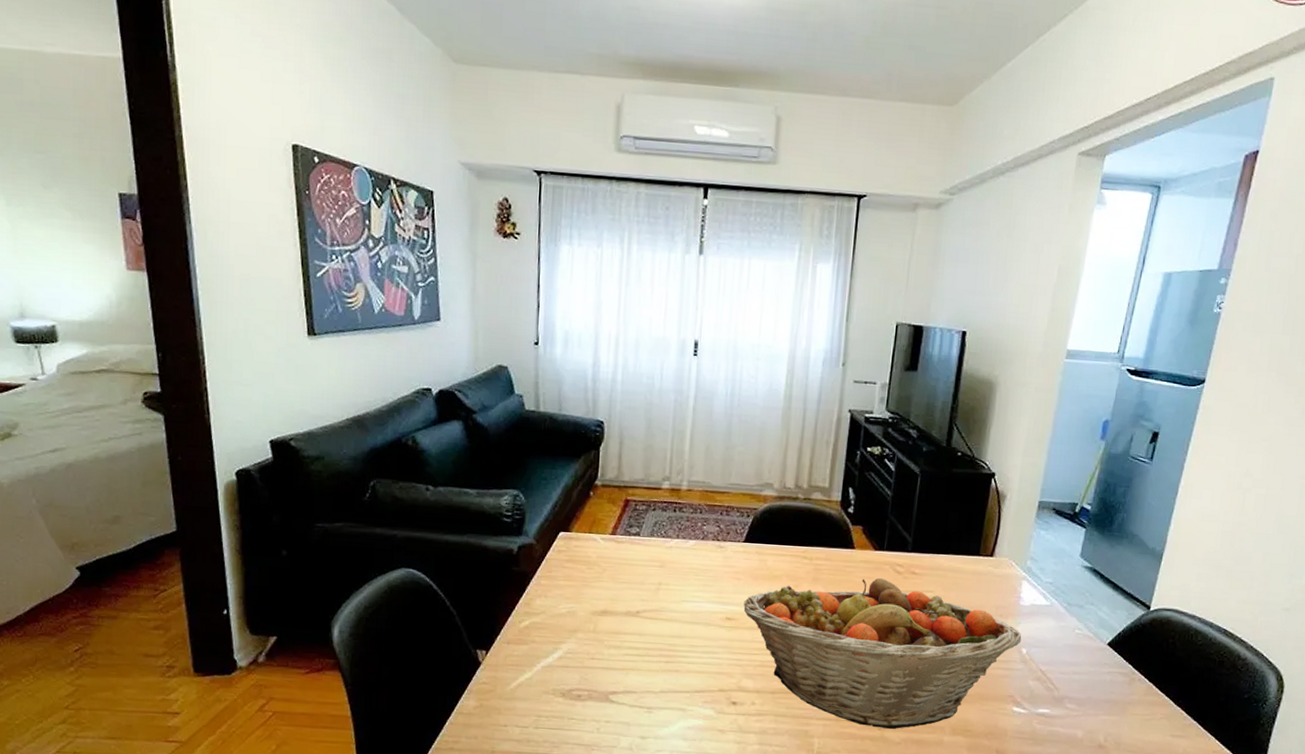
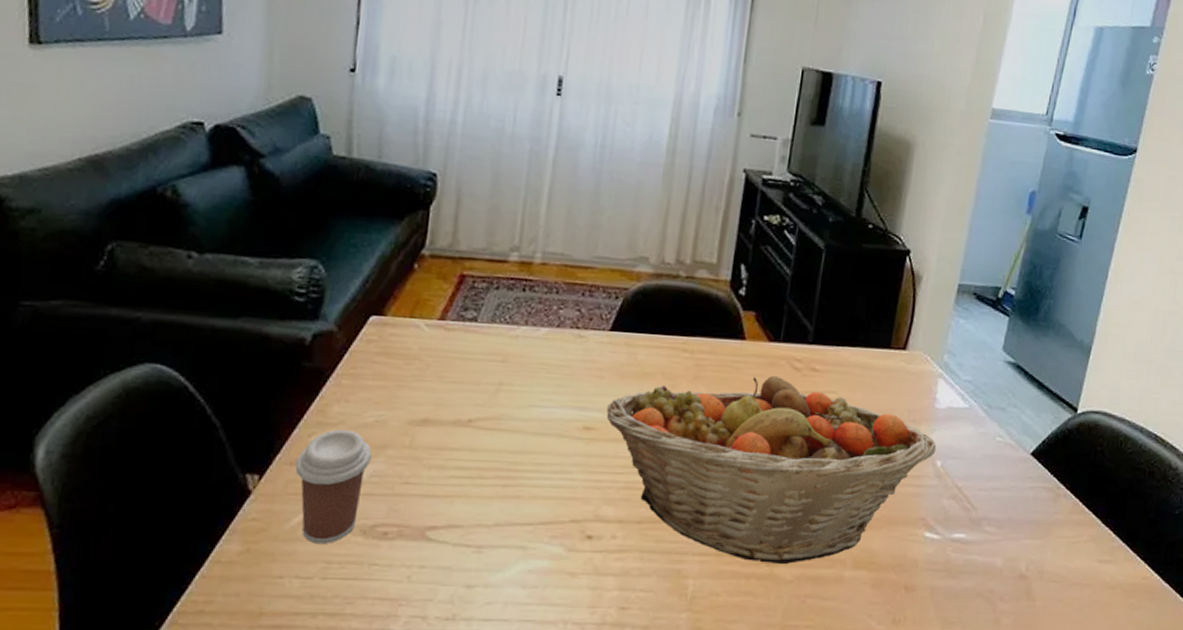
coffee cup: none [511,617,566,702] -> present [295,429,372,543]

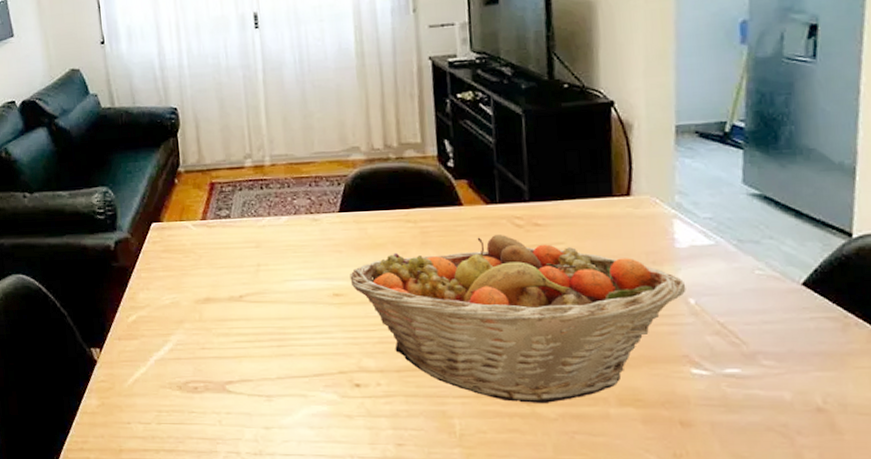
coffee cup: present [295,429,372,543] -> none [122,310,174,397]

